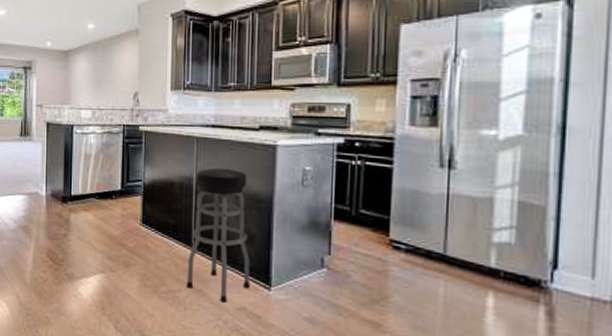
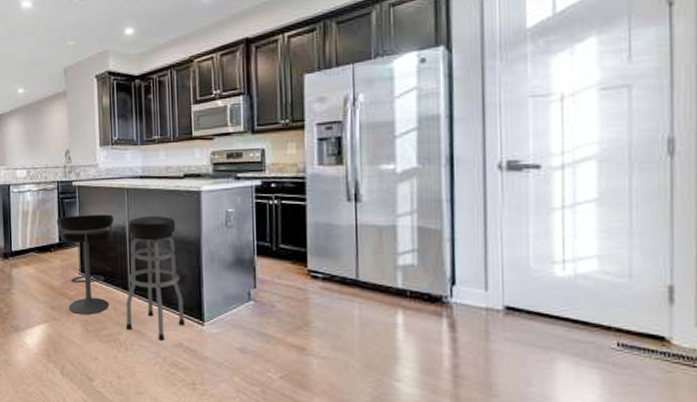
bar stool: none [119,162,181,269] -> present [56,214,114,315]

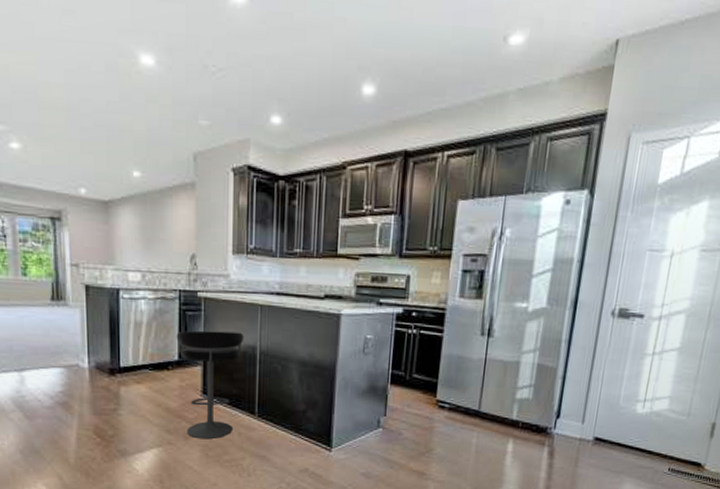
bar stool: present [126,216,185,341] -> none [250,337,313,466]

